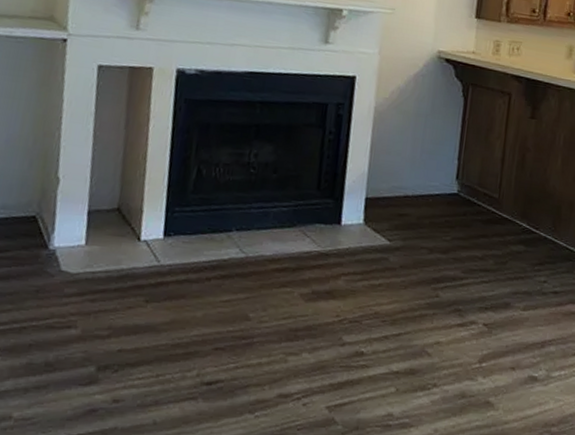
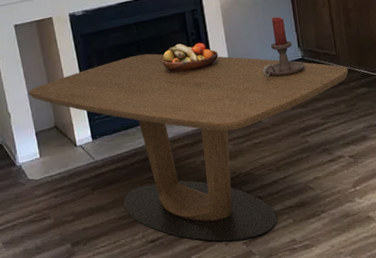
dining table: none [93,141,509,403] -> present [28,53,349,242]
fruit bowl: none [283,140,357,179] -> present [162,42,218,72]
candle holder: none [404,136,459,211] -> present [262,16,305,77]

